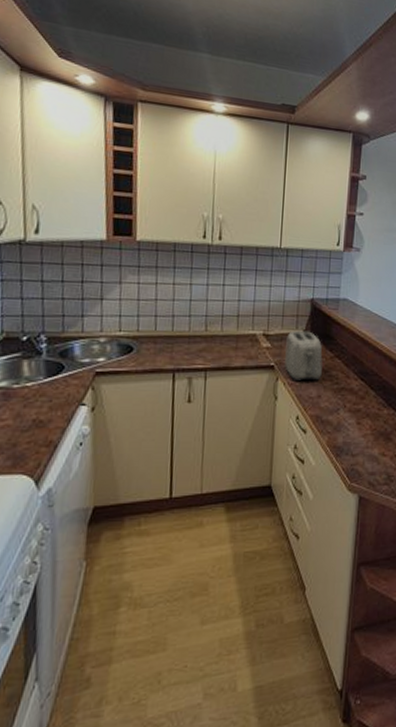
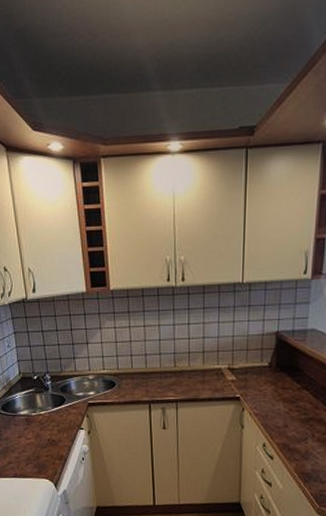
toaster: present [284,331,323,380] -> none [249,363,289,411]

